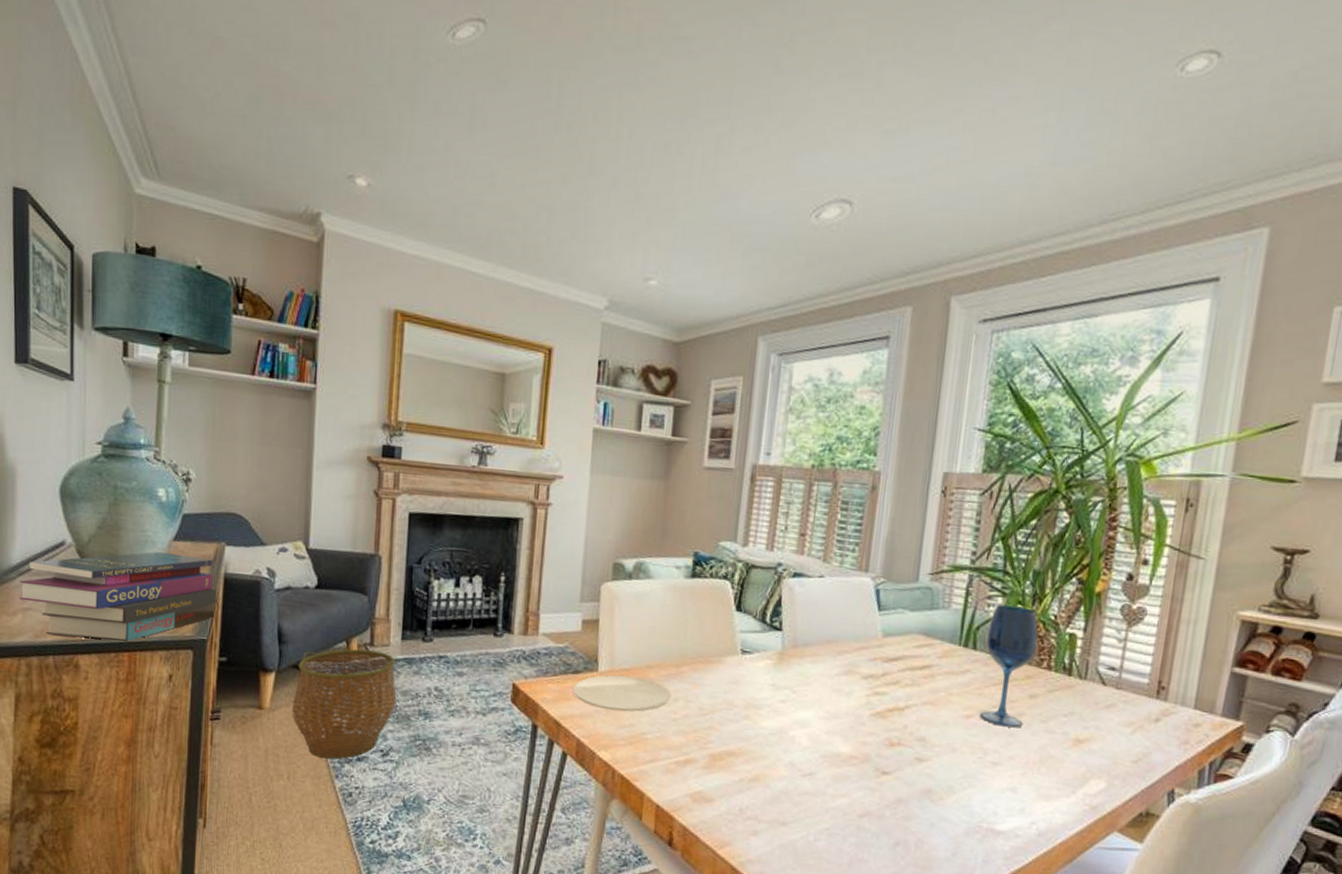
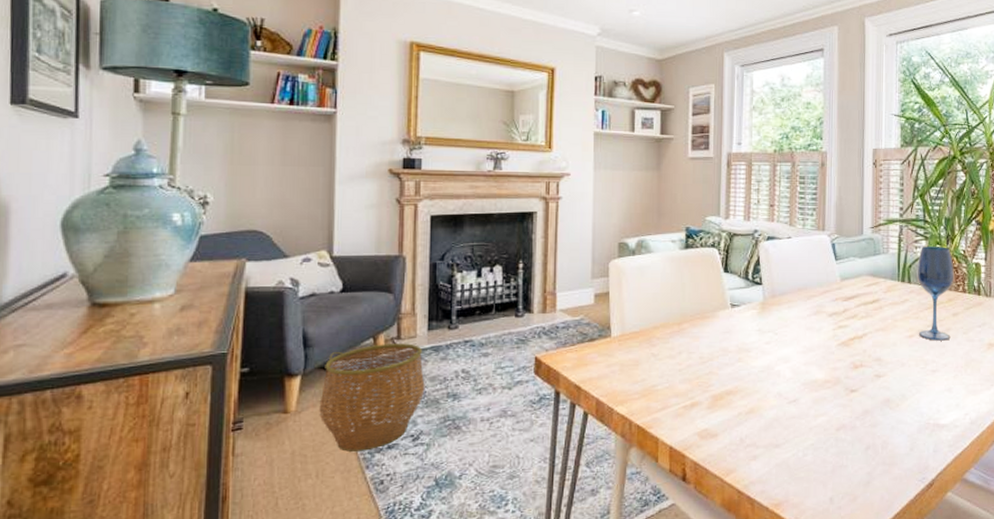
books: present [19,551,218,642] -> none [10,274,238,368]
plate: present [573,674,671,712] -> none [590,338,676,369]

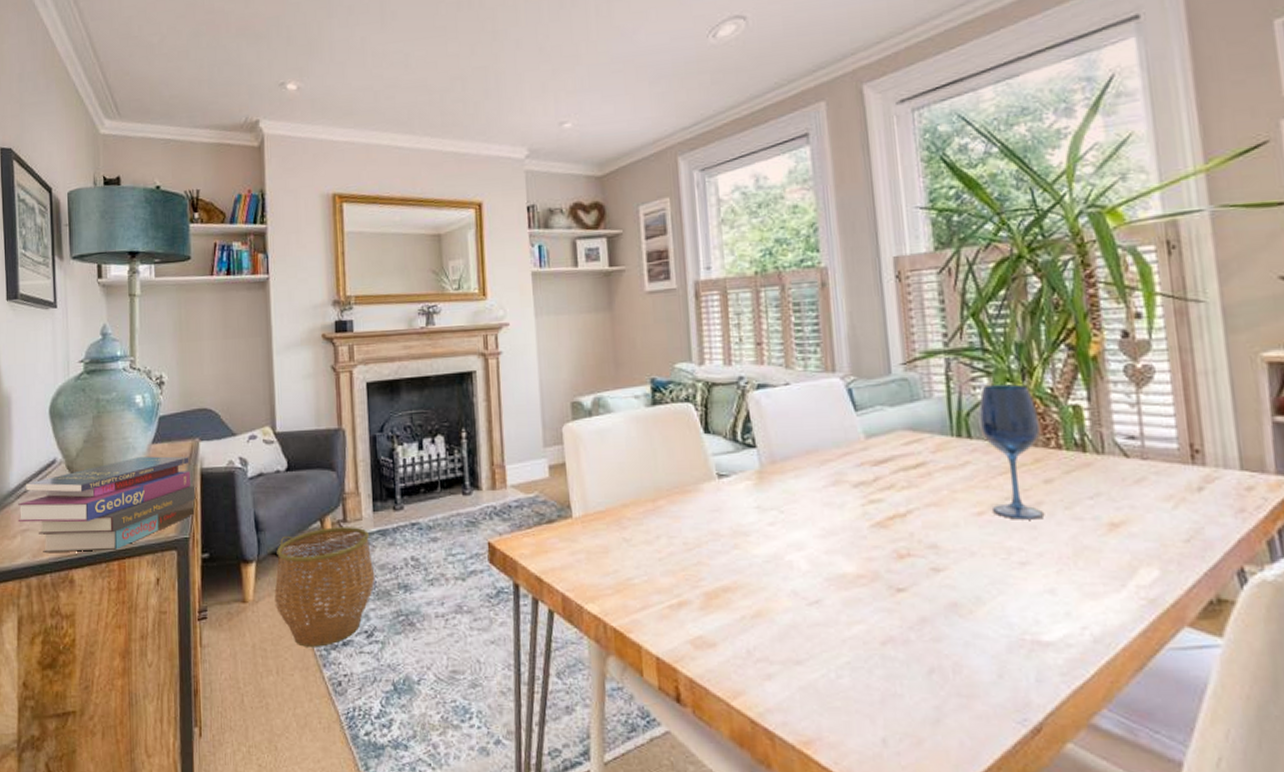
books: none [10,274,238,368] -> present [17,456,196,552]

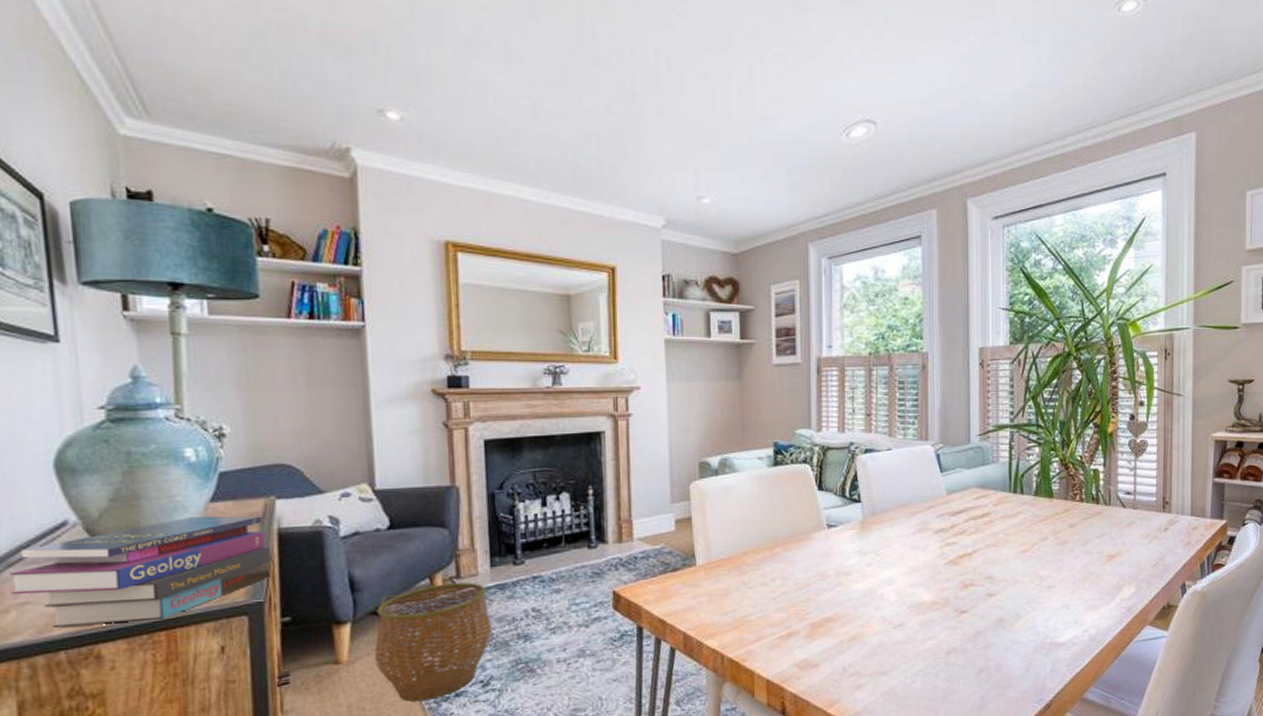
wineglass: present [978,384,1045,520] -> none [1030,453,1070,555]

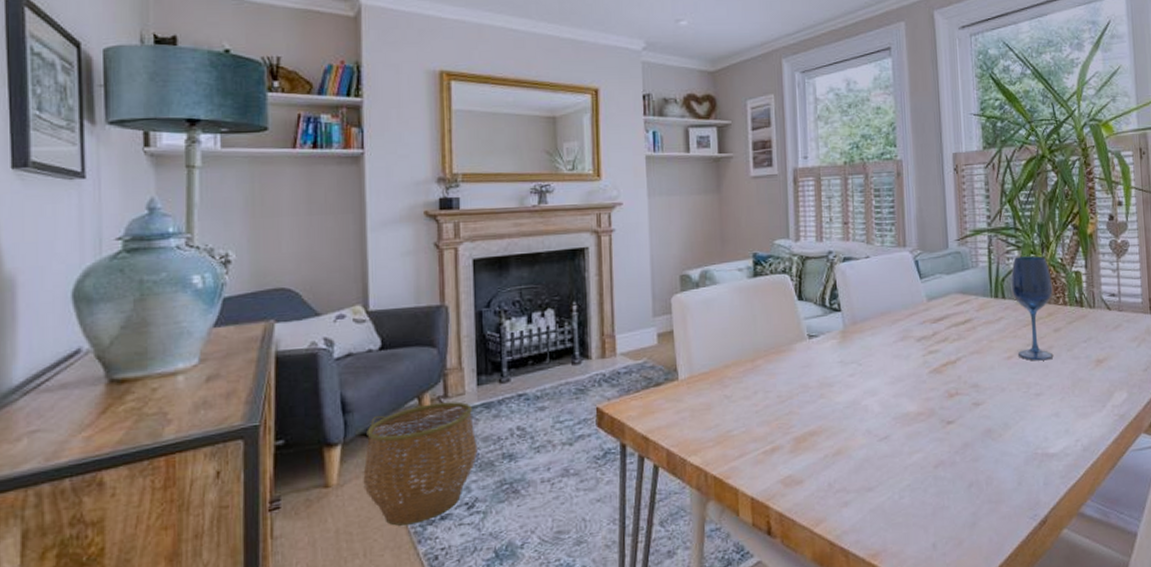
books: present [10,515,272,627] -> none [23,339,269,455]
wineglass: none [1030,453,1070,555] -> present [1010,256,1054,361]

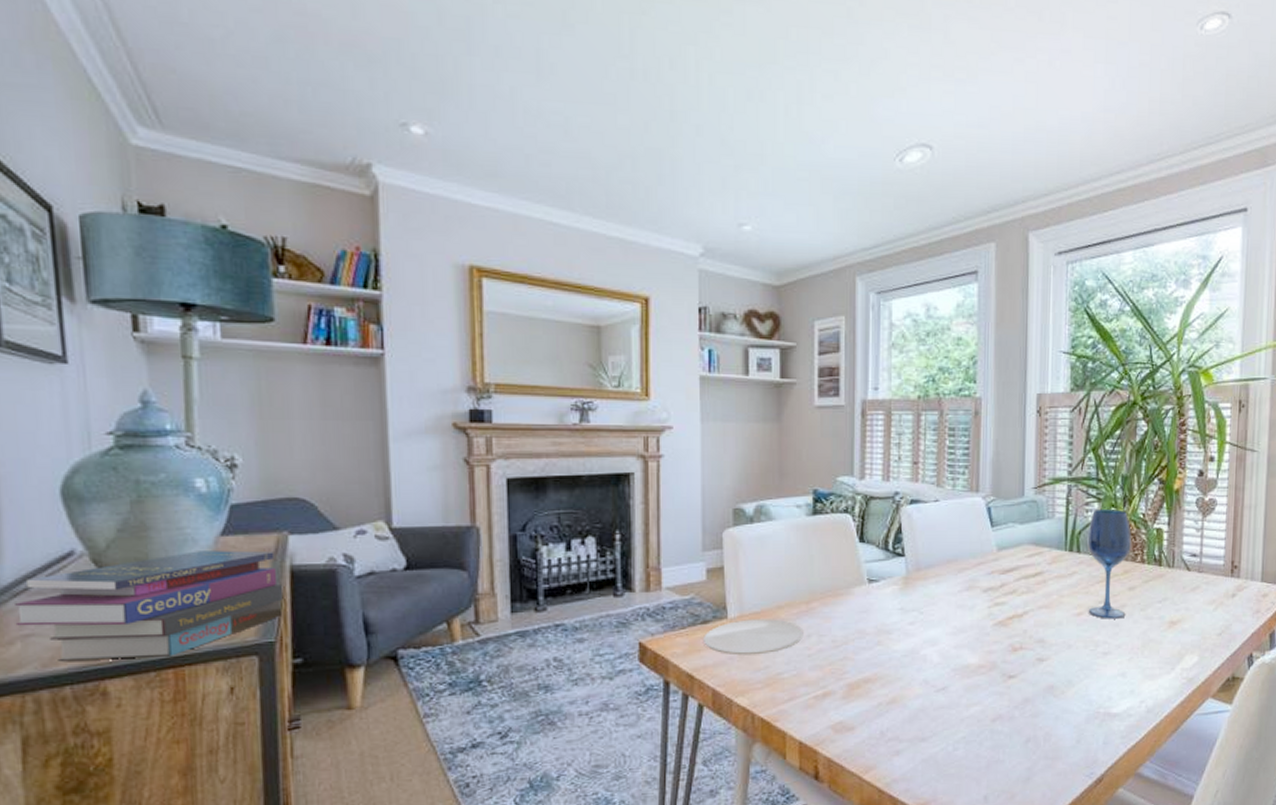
books: none [23,339,269,455] -> present [15,550,284,661]
basket: present [363,401,478,526] -> none [388,628,512,752]
plate: none [657,378,751,415] -> present [703,619,804,656]

